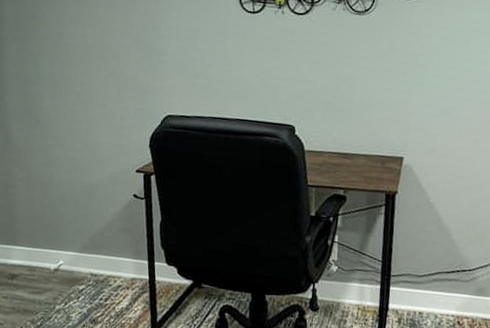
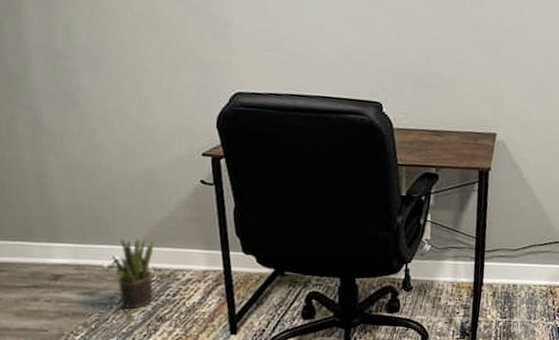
potted plant: none [57,244,93,310] -> present [111,238,154,309]

